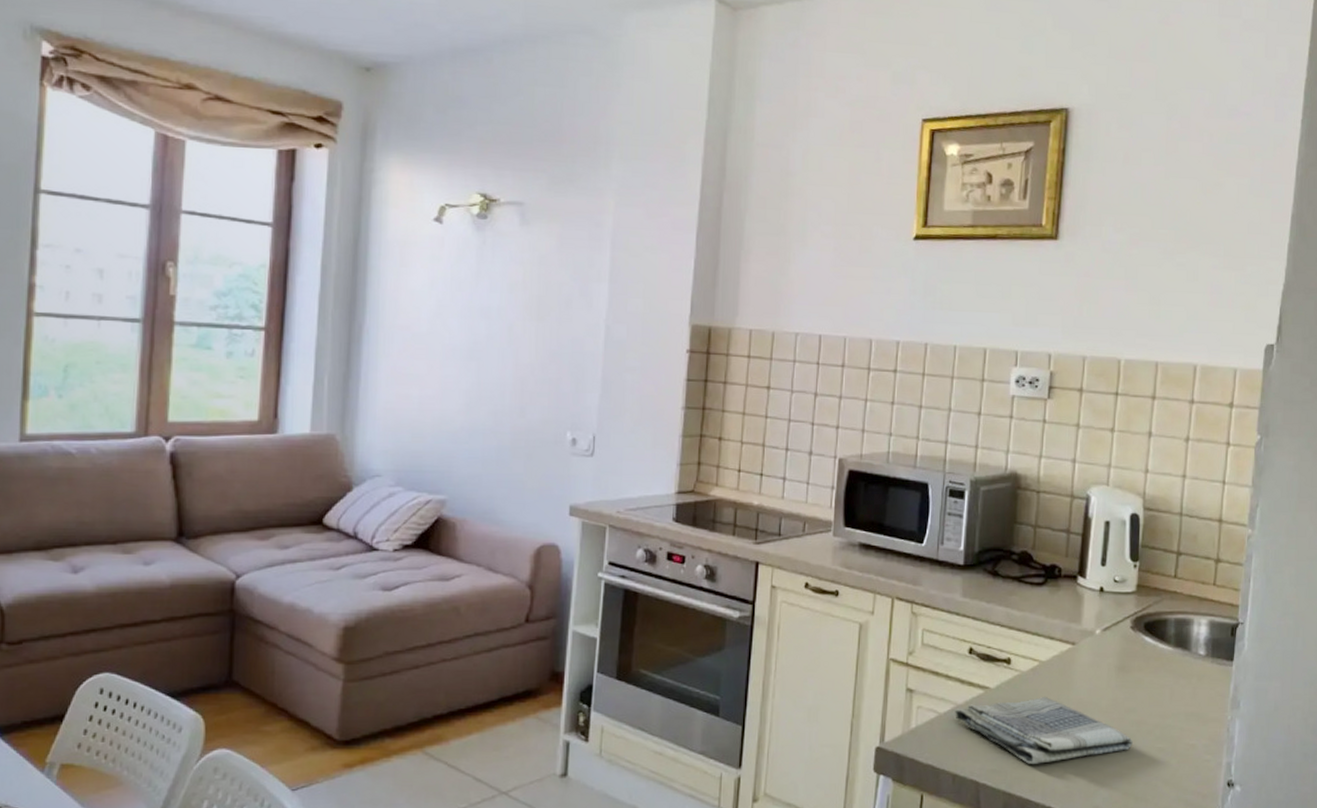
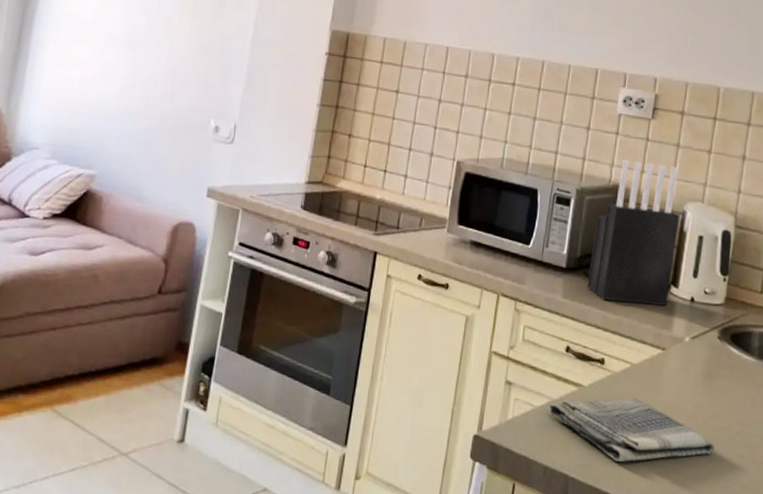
knife block: none [987,444,1084,598] -> present [587,159,680,306]

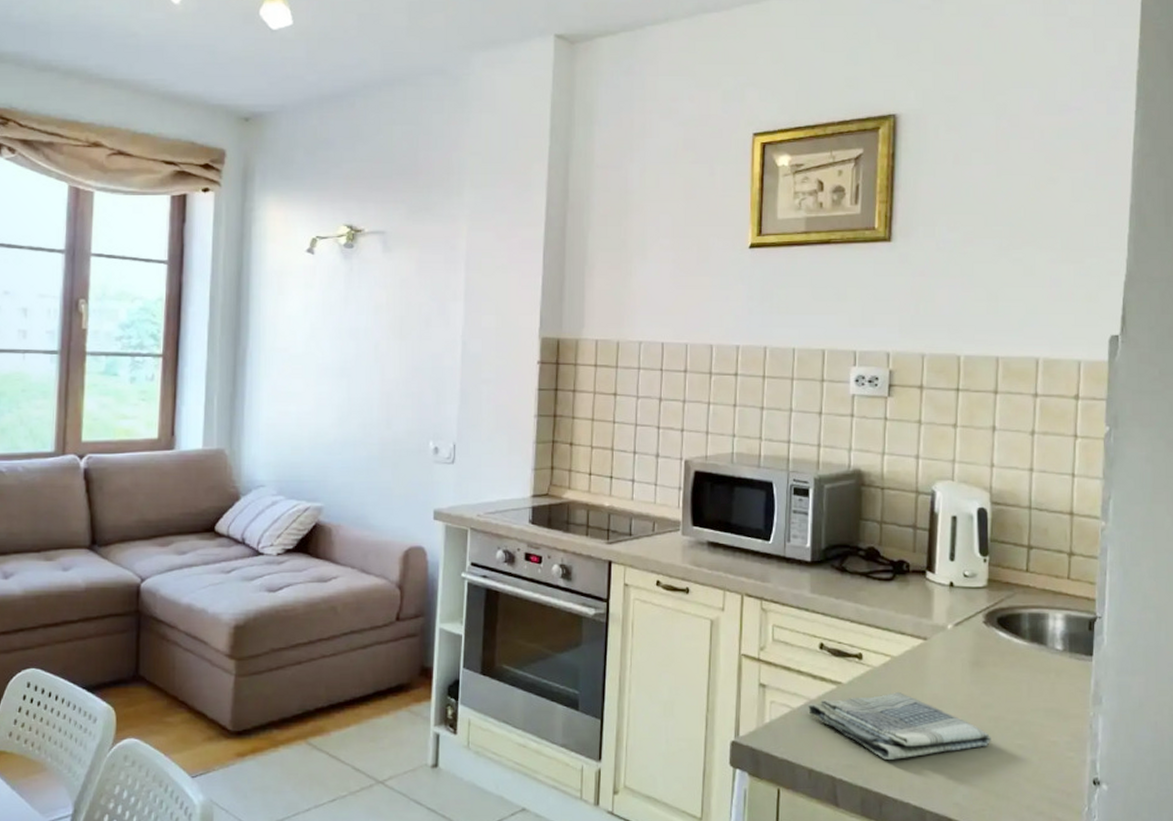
knife block: present [587,159,680,306] -> none [835,442,929,593]

